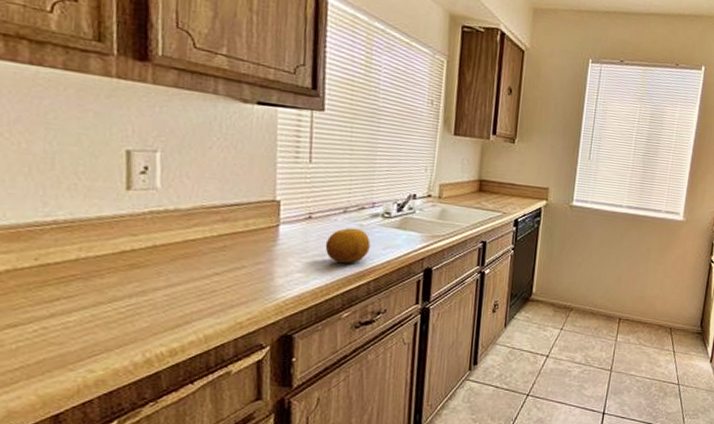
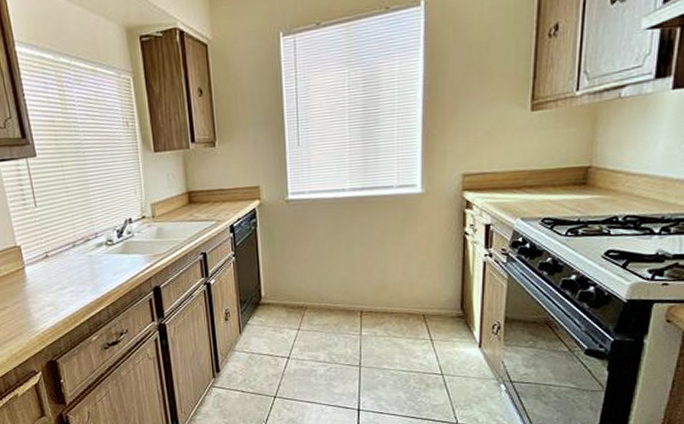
fruit: present [325,227,370,264] -> none [64,259,102,293]

